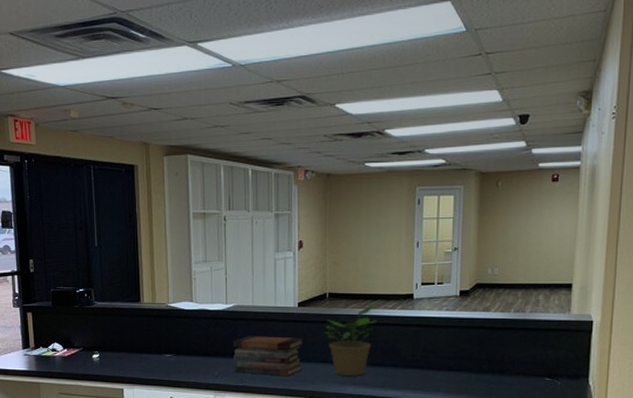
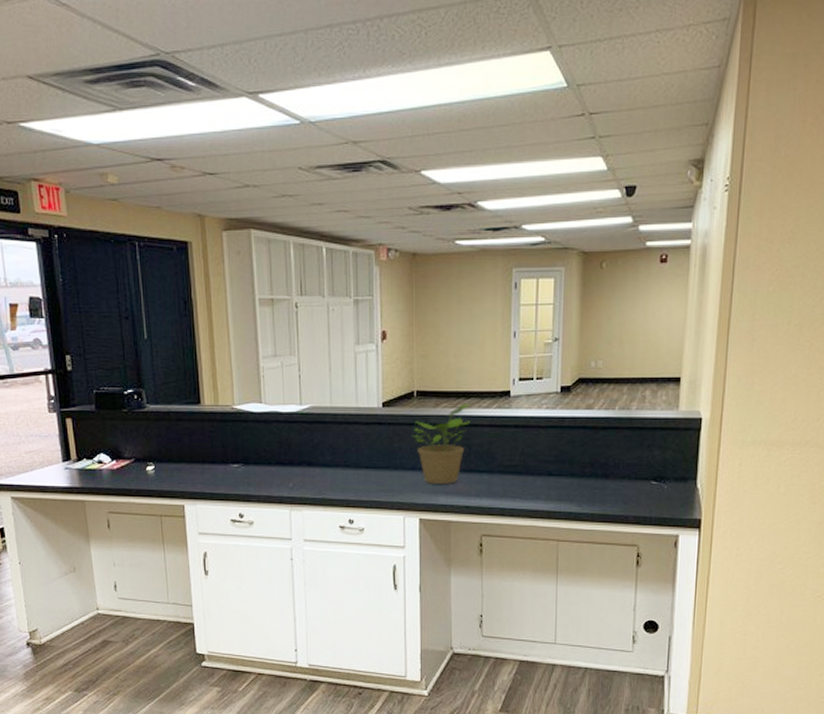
book stack: present [232,336,304,377] -> none [309,441,389,487]

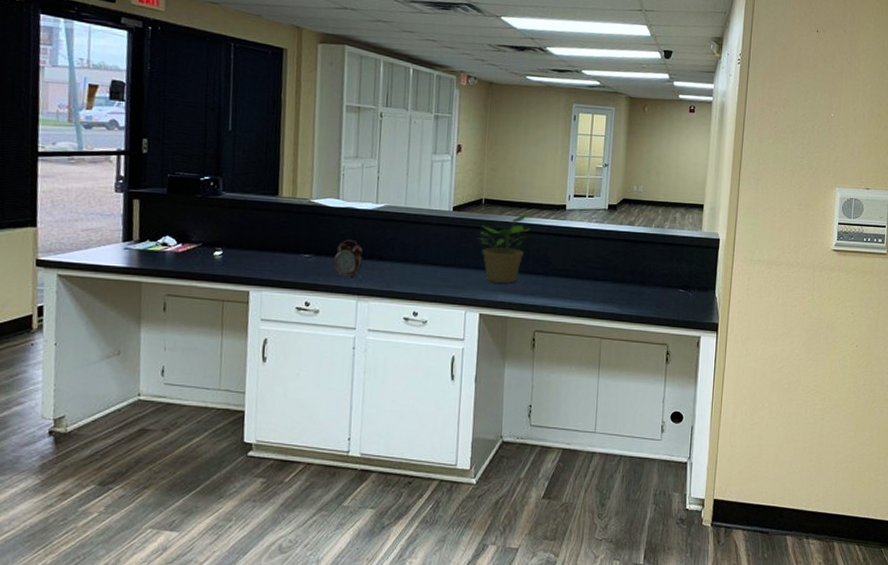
alarm clock: none [262,445,292,485] -> present [333,239,363,277]

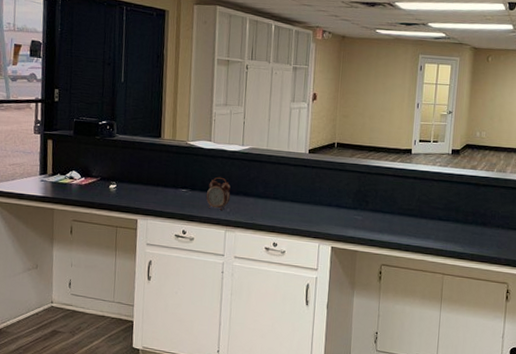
potted plant: present [478,213,531,283] -> none [330,156,379,220]

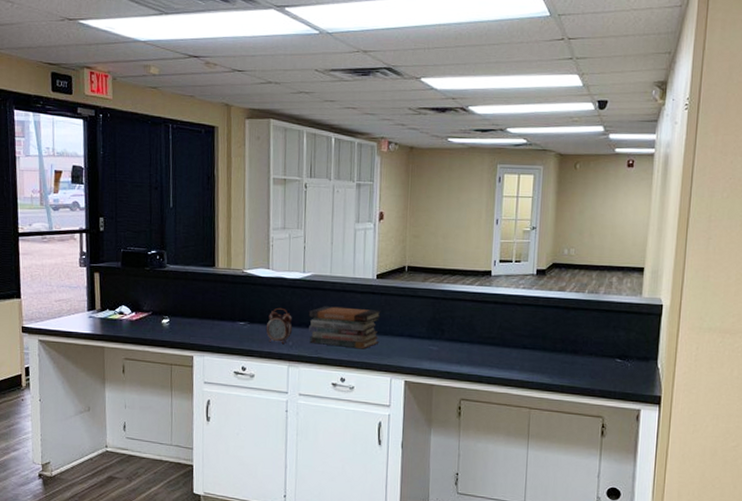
book stack: none [245,177,312,217] -> present [308,306,381,349]

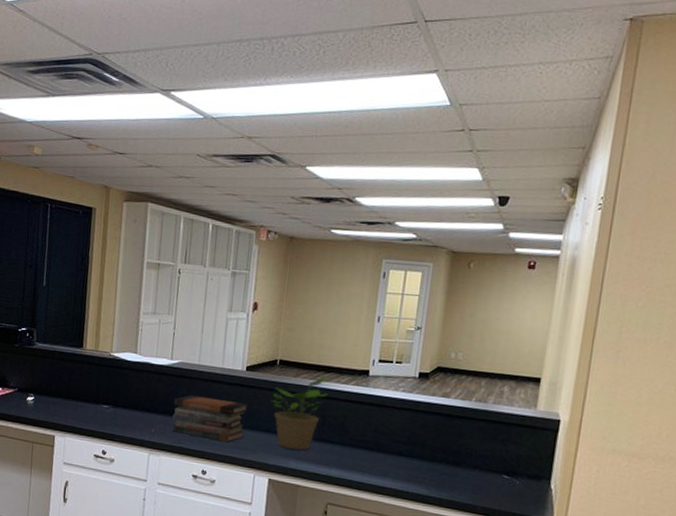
alarm clock: present [265,307,293,344] -> none [128,393,156,430]
potted plant: none [401,280,455,351] -> present [270,377,329,450]

